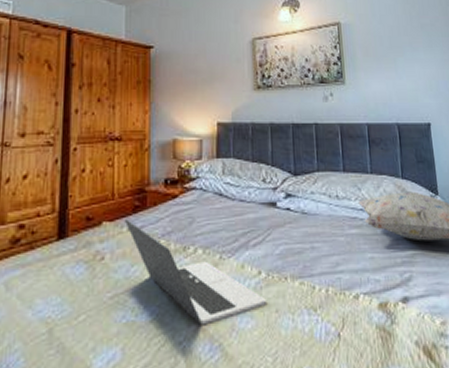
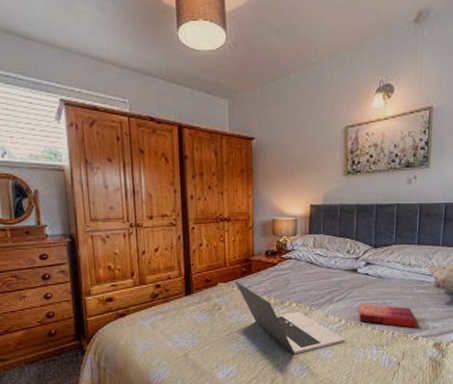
hardback book: none [282,248,356,282] -> present [359,303,418,328]

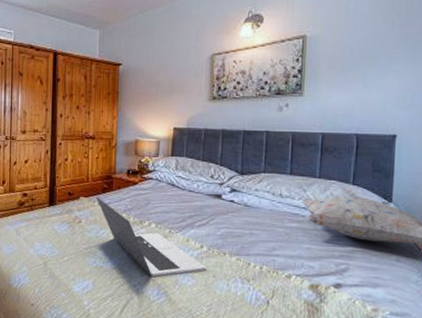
hardback book: present [359,303,418,328] -> none [222,231,290,265]

